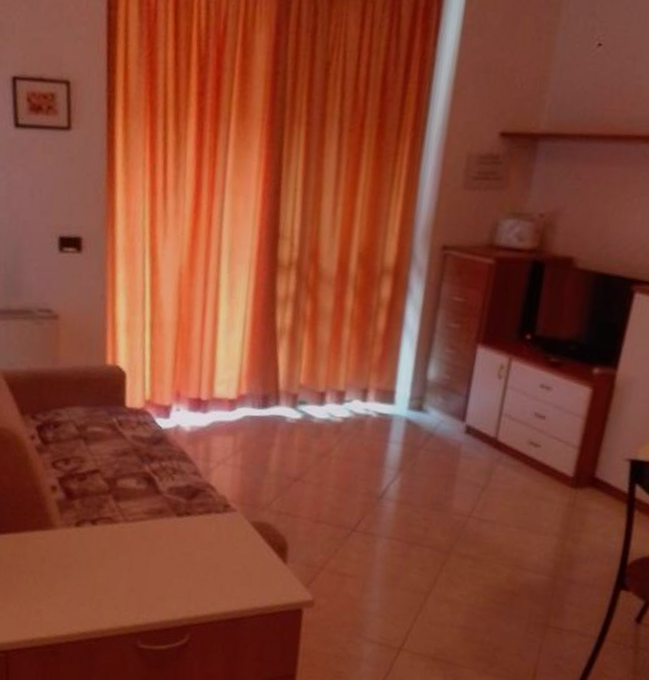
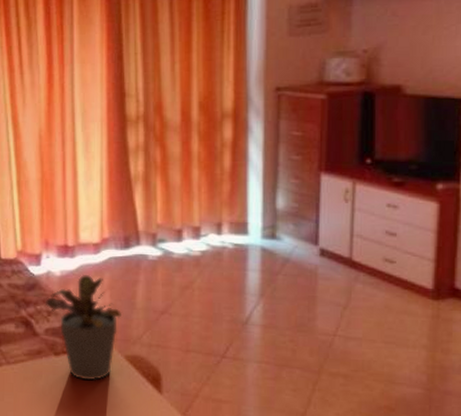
potted plant: none [170,433,252,546] -> present [45,275,121,381]

